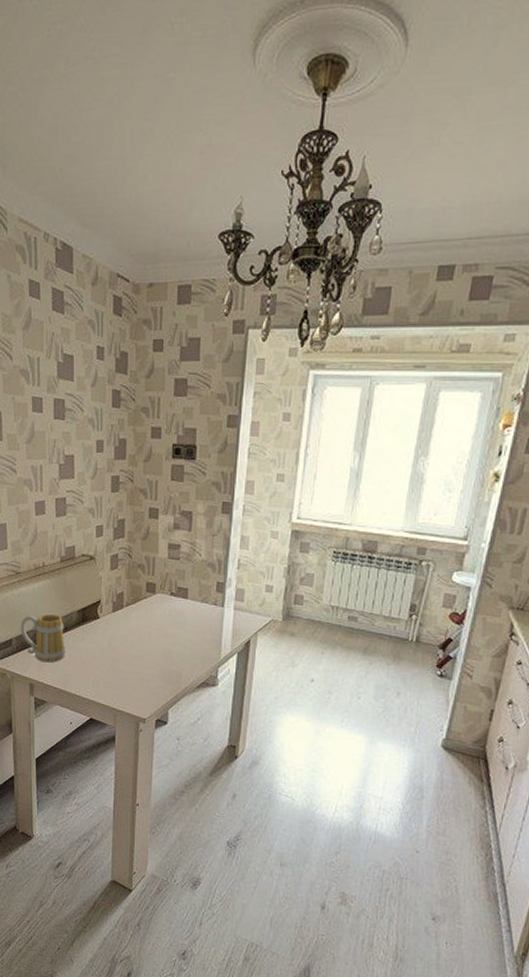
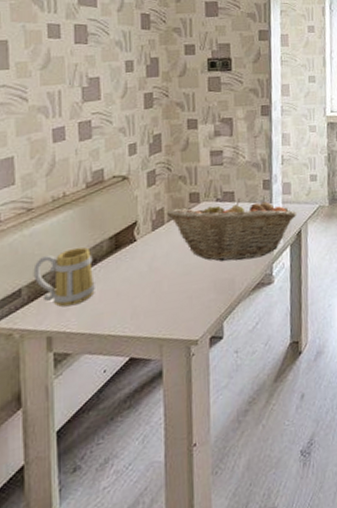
fruit basket: none [125,595,248,658] -> present [166,198,297,261]

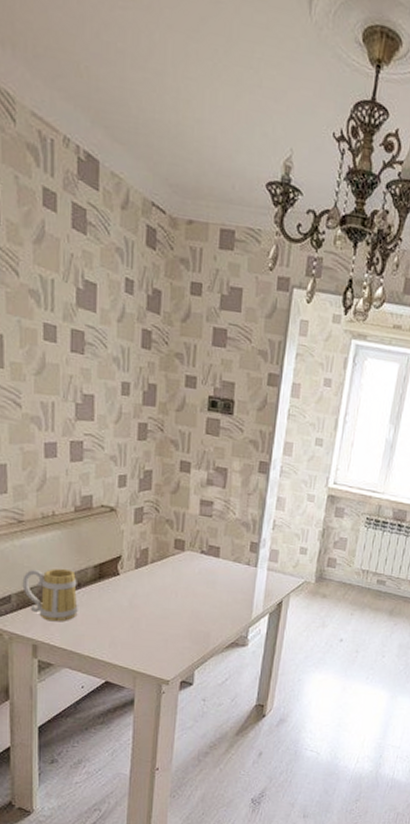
fruit basket: present [166,198,297,261] -> none [150,551,281,619]

